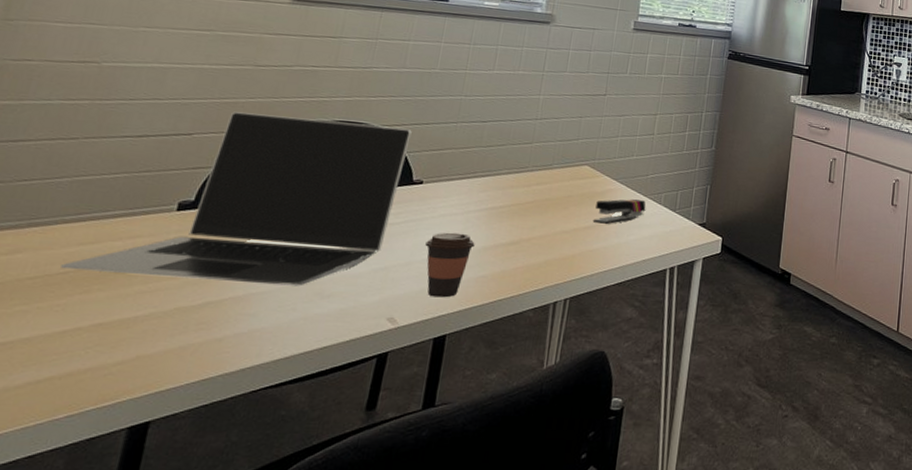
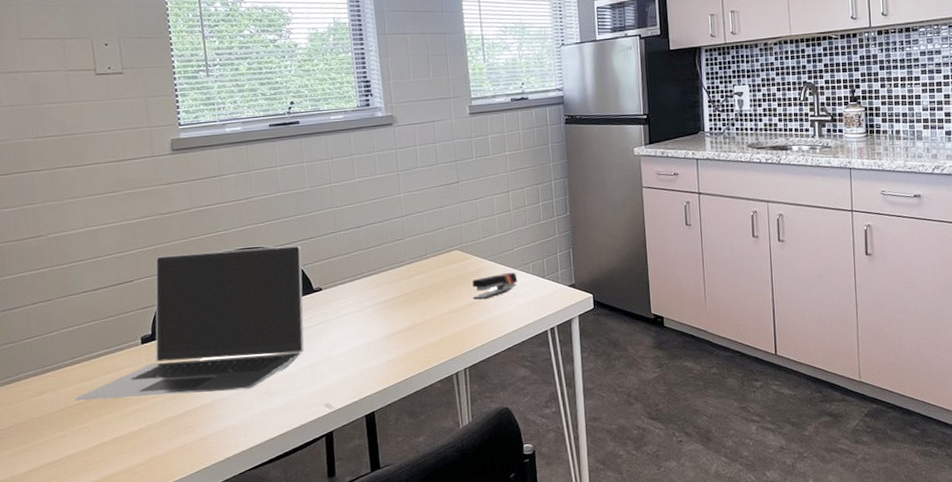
coffee cup: present [425,232,475,298] -> none [338,326,378,383]

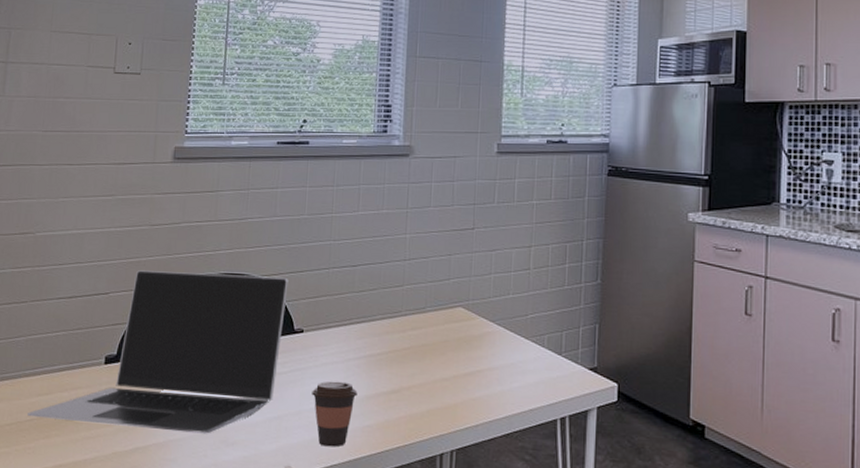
coffee cup: none [338,326,378,383] -> present [312,381,358,448]
stapler: present [472,272,518,301] -> none [472,342,528,371]

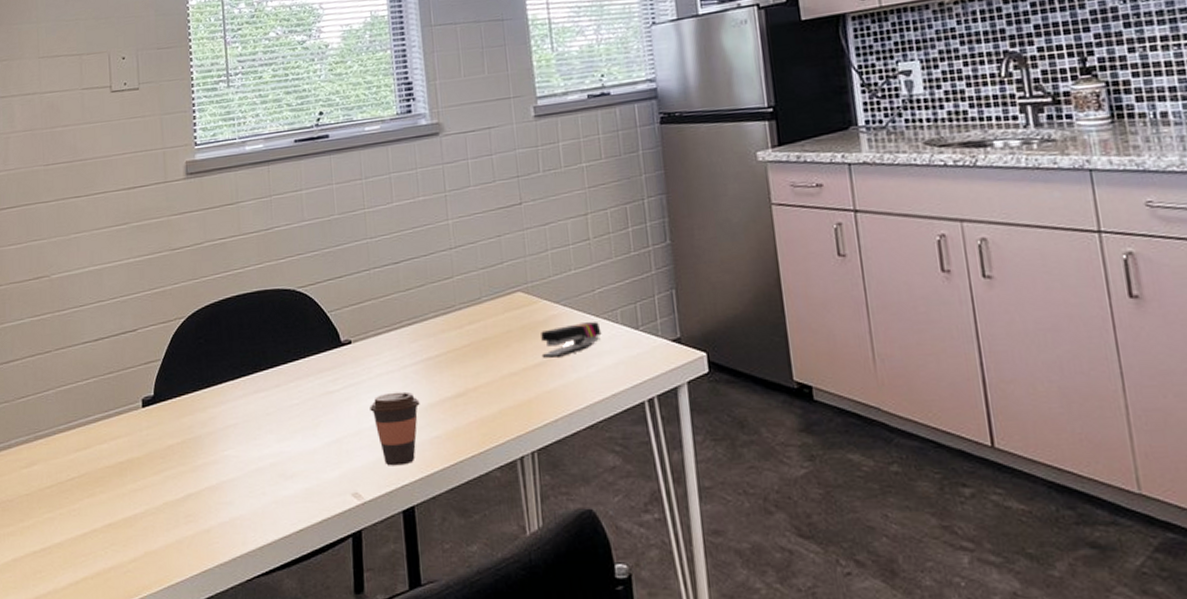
laptop: present [27,270,288,434] -> none [67,286,329,476]
stapler: none [472,342,528,371] -> present [541,322,602,359]

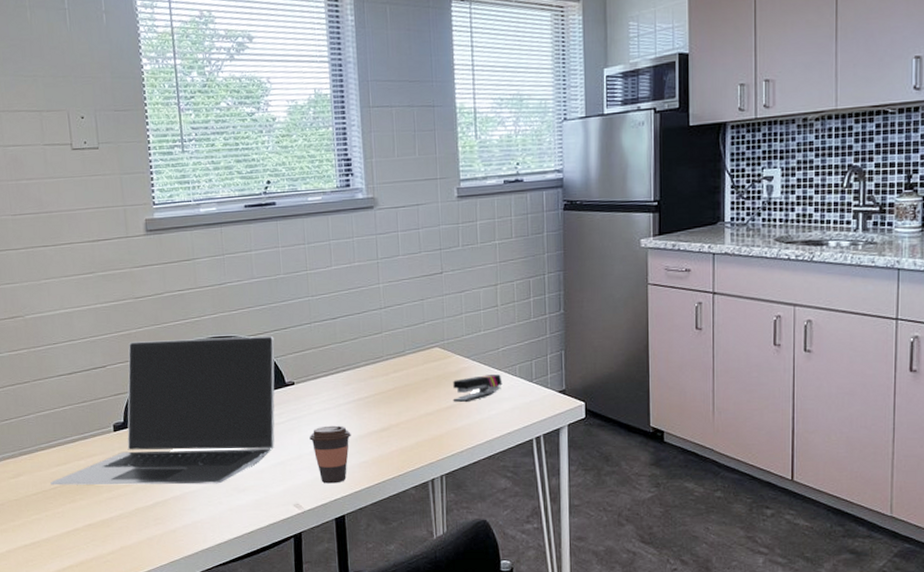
laptop: none [67,286,329,476] -> present [50,335,275,486]

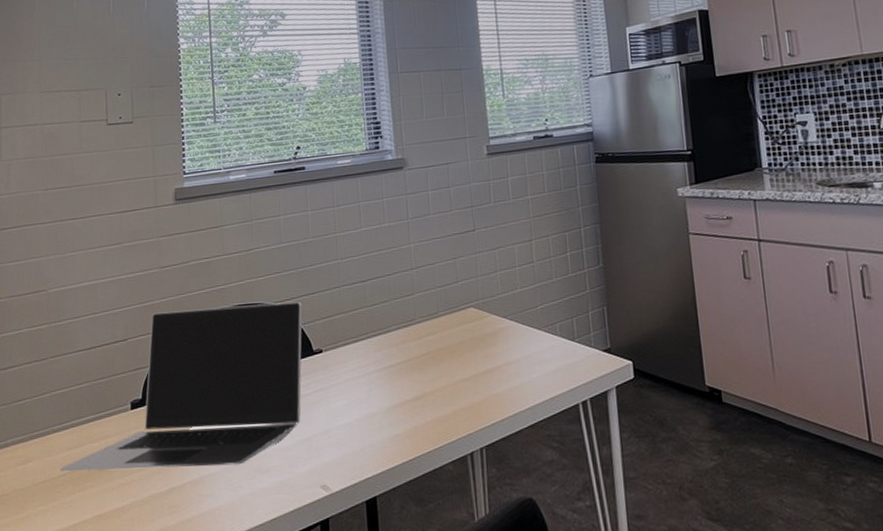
coffee cup: present [309,425,351,484] -> none [338,395,383,461]
stapler: present [453,374,503,403] -> none [490,334,543,367]

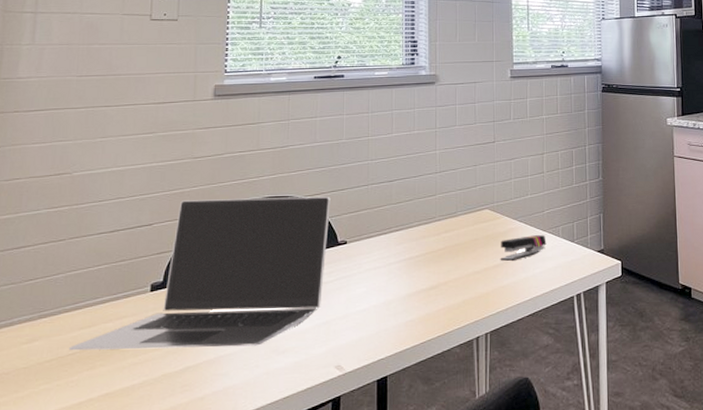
stapler: none [490,334,543,367] -> present [500,235,547,262]

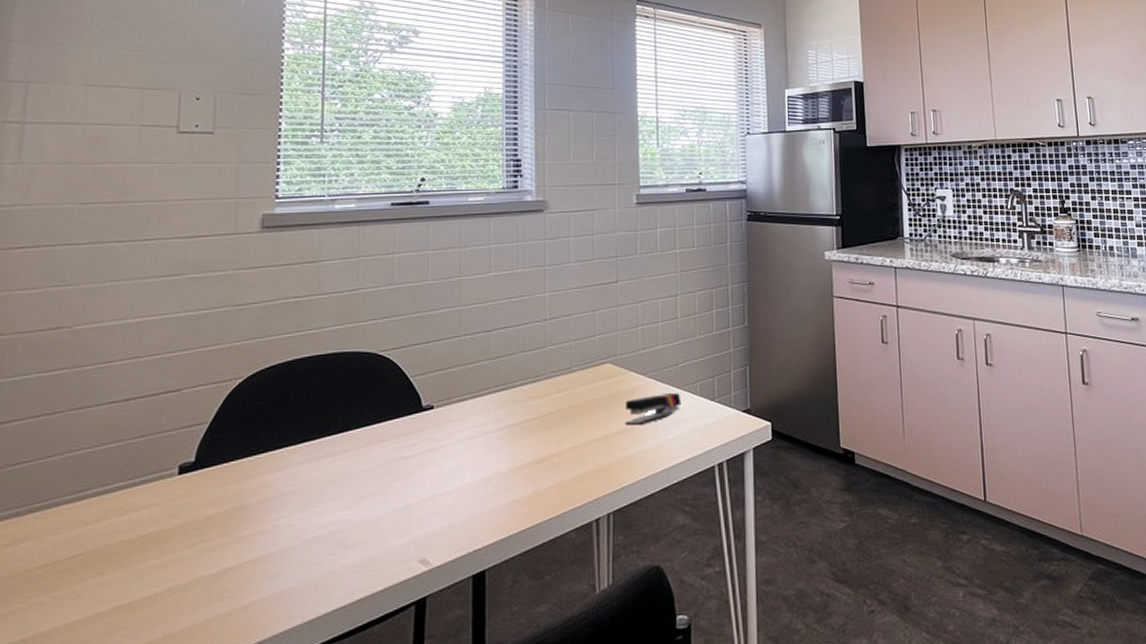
laptop: present [69,196,330,351] -> none [69,350,412,553]

